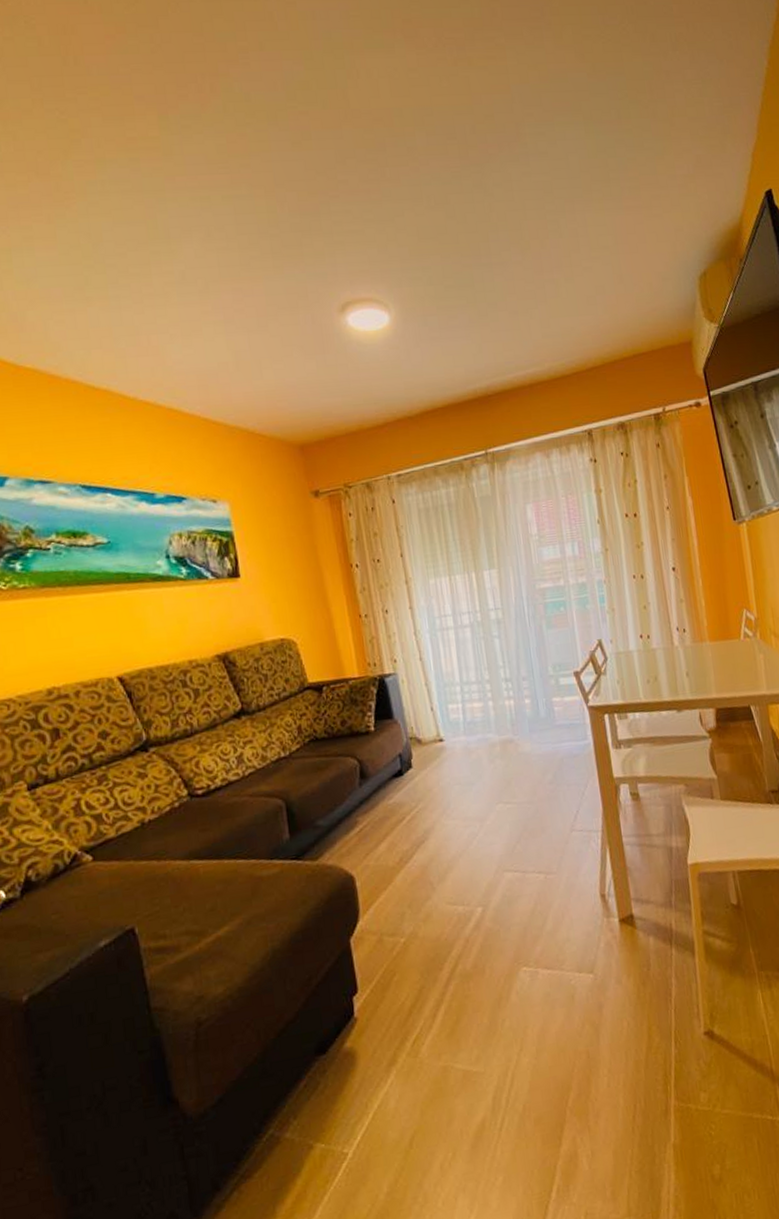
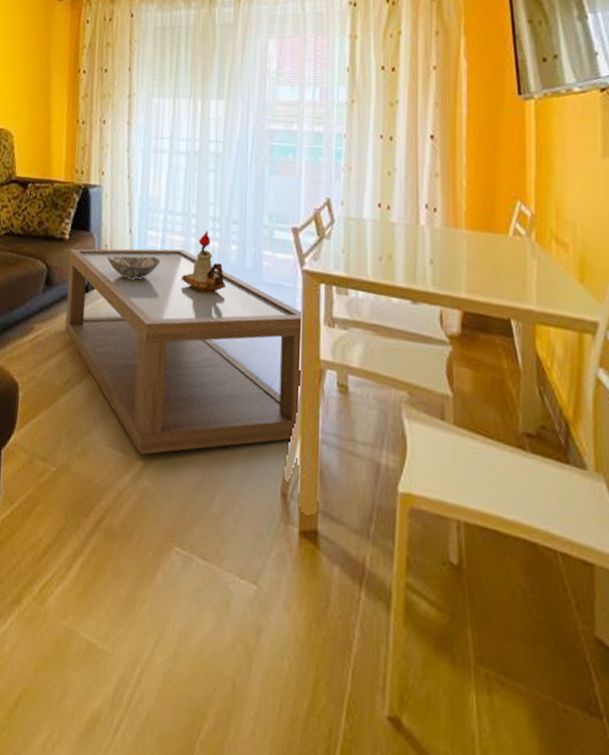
coffee table: none [378,714,604,902] -> present [64,248,304,455]
decorative bowl: none [414,727,466,753] -> present [106,255,161,280]
candle holder: none [486,692,527,748] -> present [182,231,227,293]

